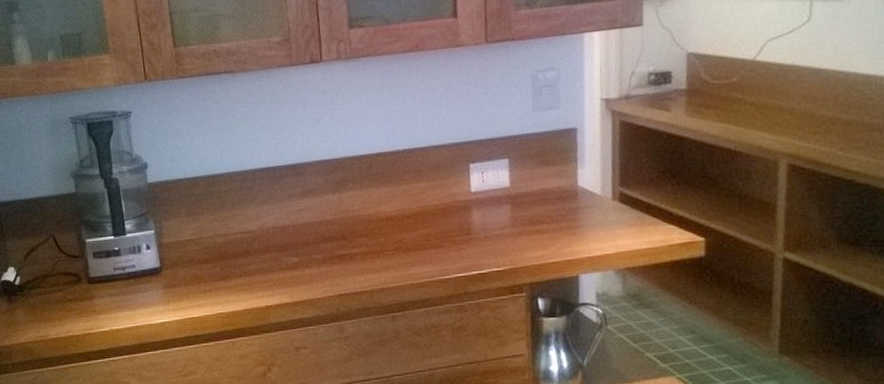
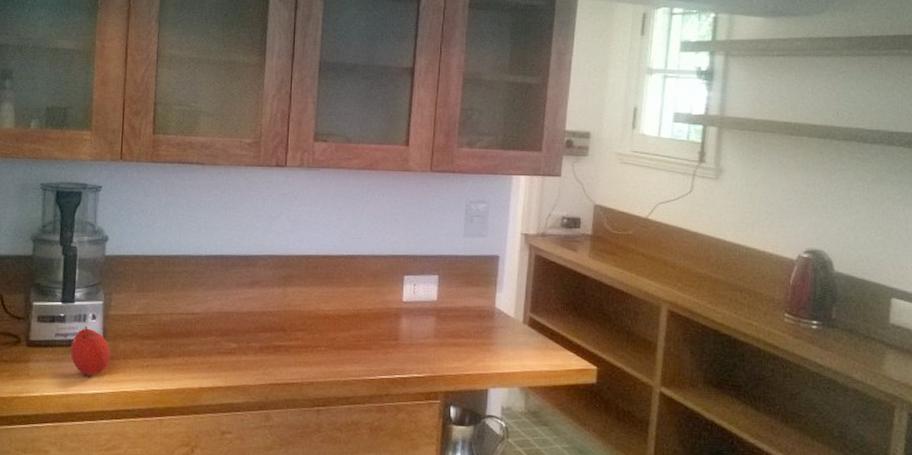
fruit: none [130,256,172,307] -> present [70,325,110,377]

